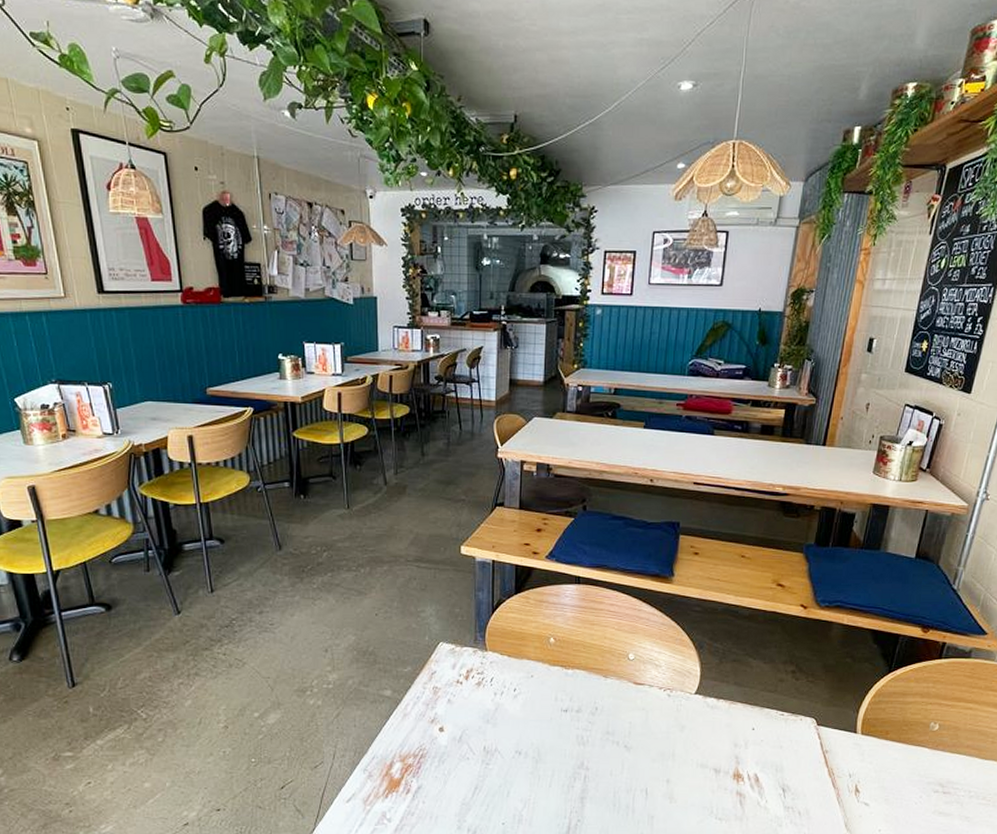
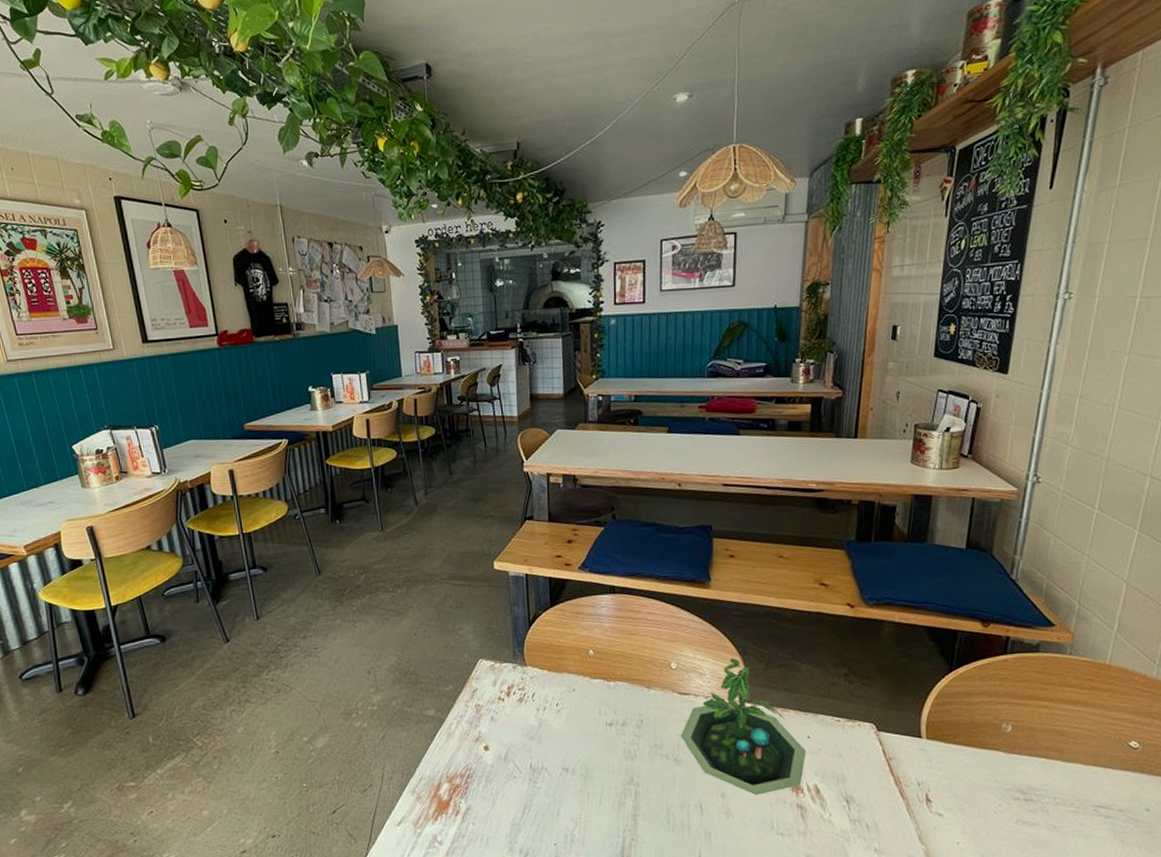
terrarium: none [633,652,750,782] -> present [681,658,806,795]

